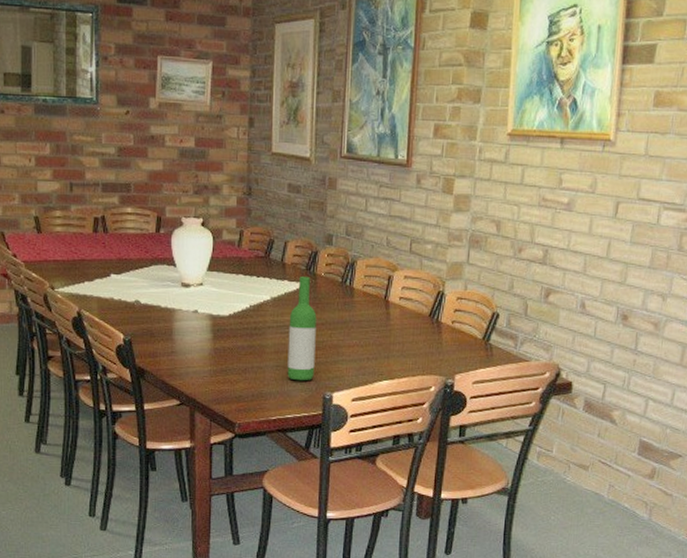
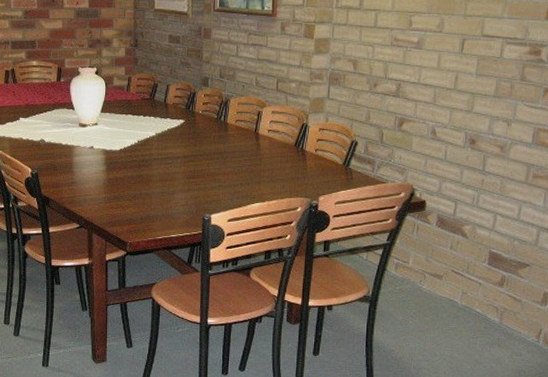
wine bottle: present [287,277,317,381] -> none [171,115,196,205]

